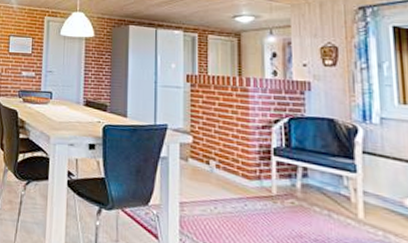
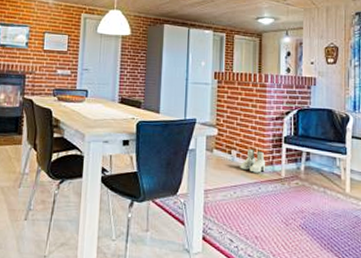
boots: none [220,160,252,188] -> present [240,149,266,173]

